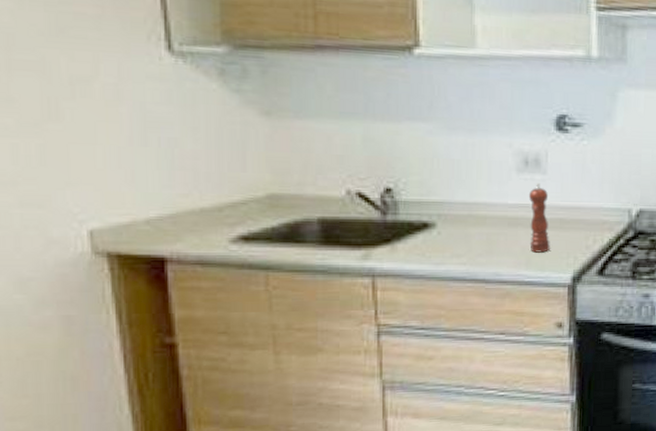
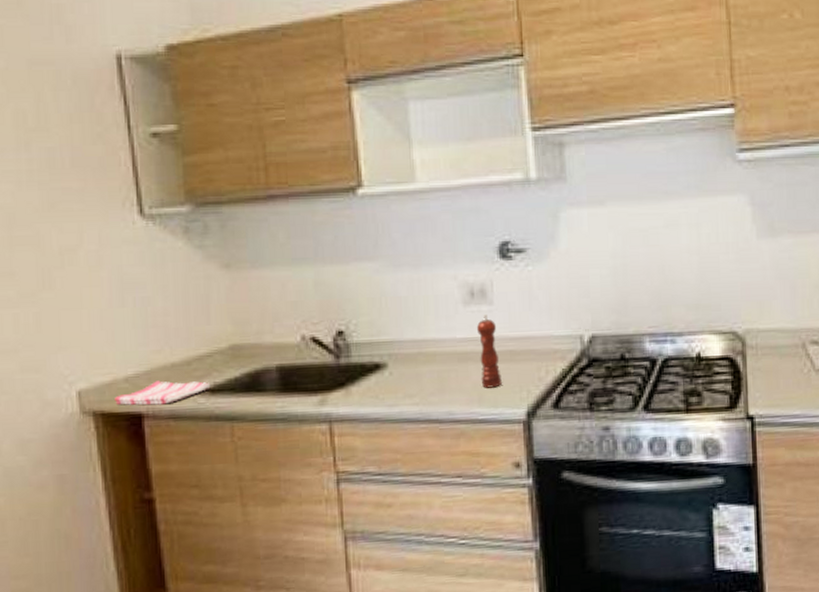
dish towel: none [133,225,244,250] -> present [115,381,211,406]

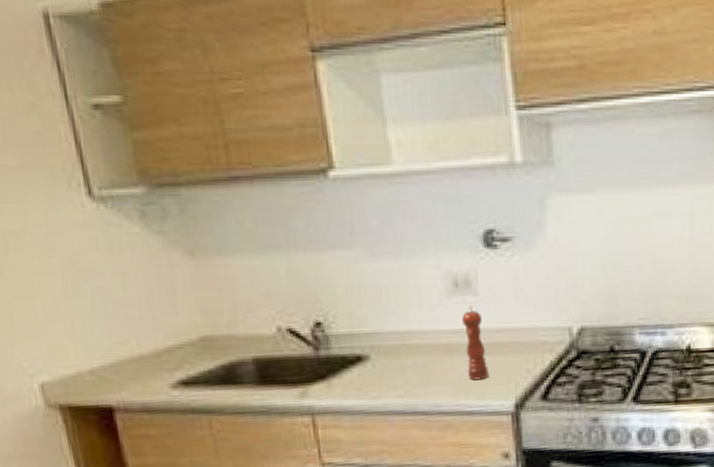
dish towel: present [115,381,211,406] -> none [81,373,184,399]

